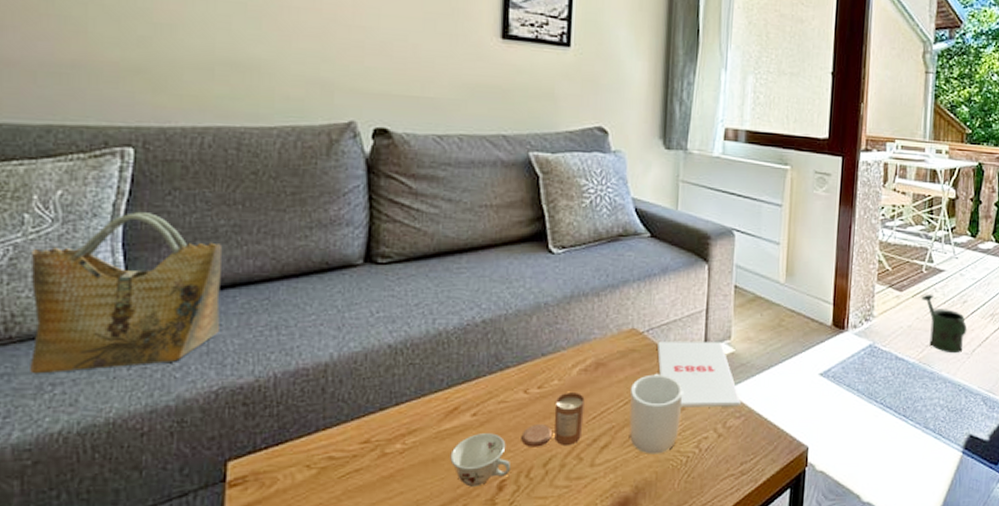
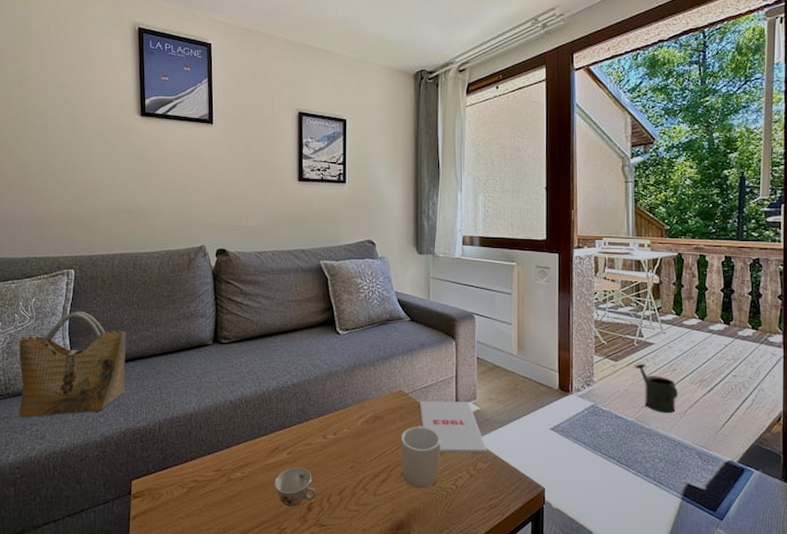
candle: present [521,393,585,447] -> none [323,439,367,480]

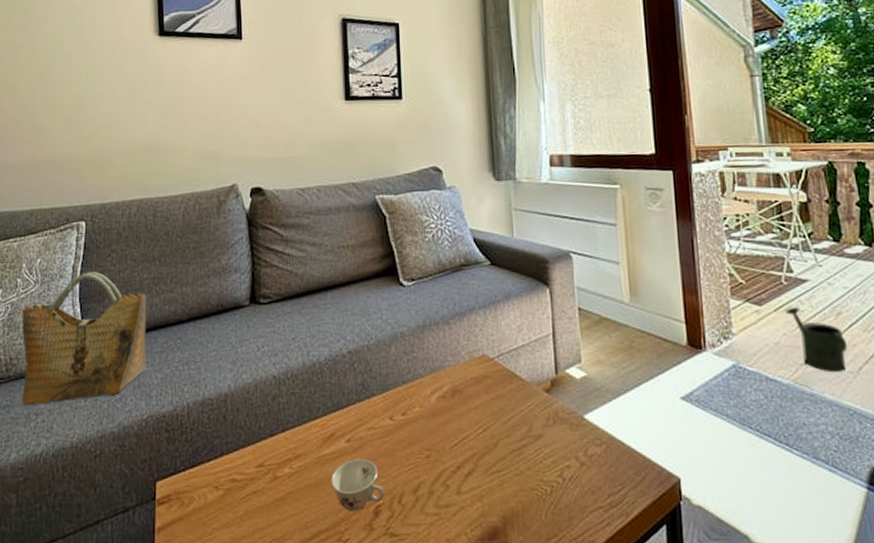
mug: present [400,425,441,489] -> none [487,399,540,483]
magazine: present [420,401,488,453] -> none [509,366,601,434]

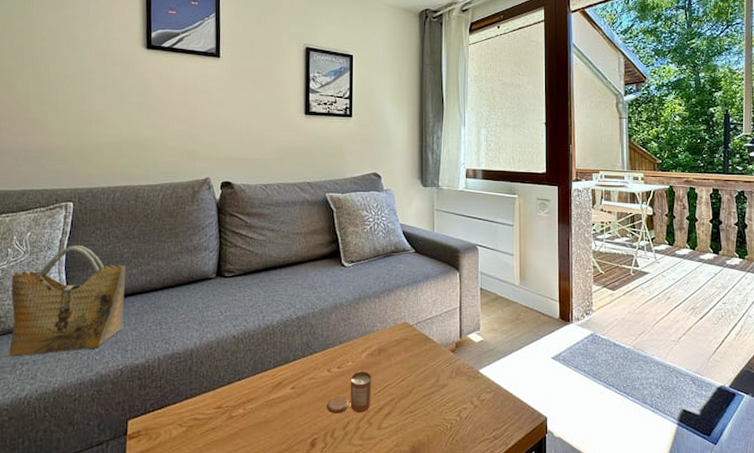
teacup: present [330,459,385,511] -> none [277,402,320,443]
candle: none [391,419,447,473] -> present [327,372,372,414]
watering can: present [785,308,848,371] -> none [631,293,673,340]

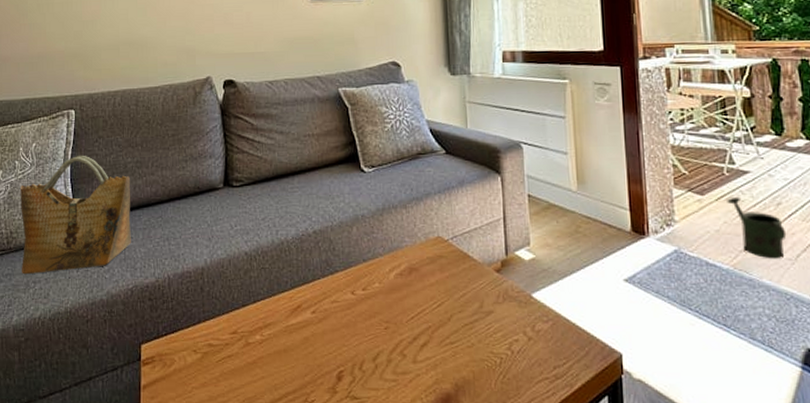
candle: present [327,372,372,414] -> none [352,295,404,343]
watering can: none [631,293,673,340] -> present [727,198,787,258]

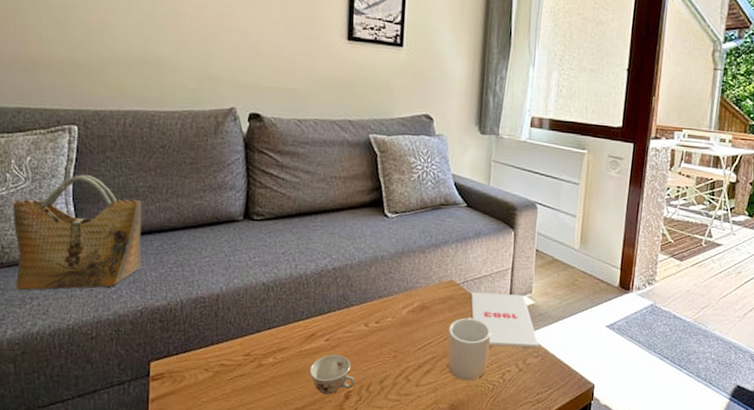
teacup: none [297,329,347,376] -> present [309,355,355,395]
mug: none [441,277,491,354] -> present [447,317,492,381]
magazine: none [462,248,548,311] -> present [471,292,540,348]
watering can: present [727,198,787,258] -> none [699,265,741,315]

